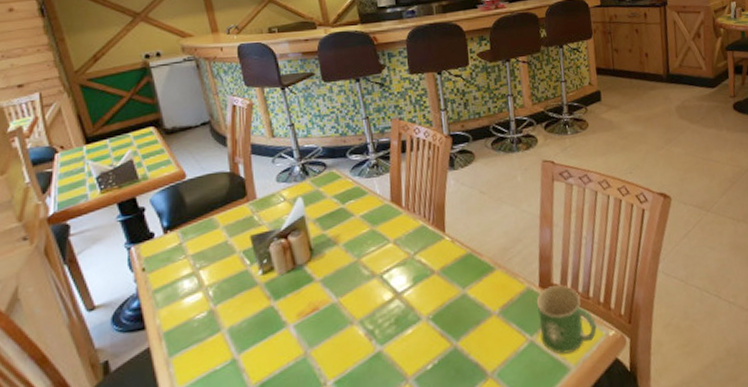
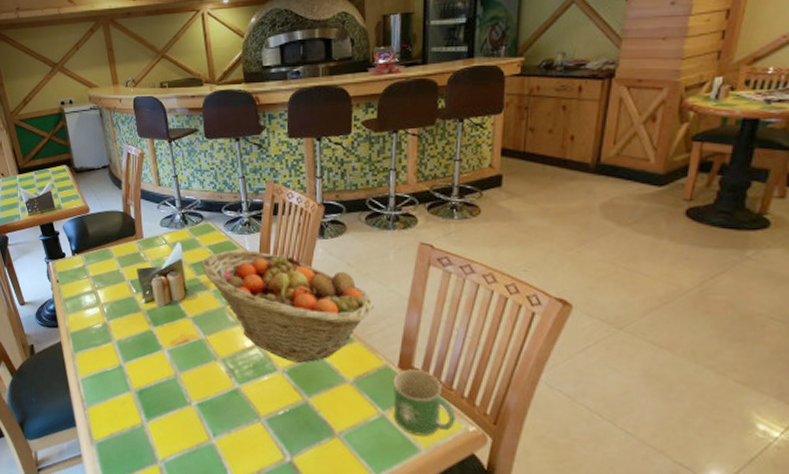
fruit basket: none [328,192,510,306] -> present [202,250,374,363]

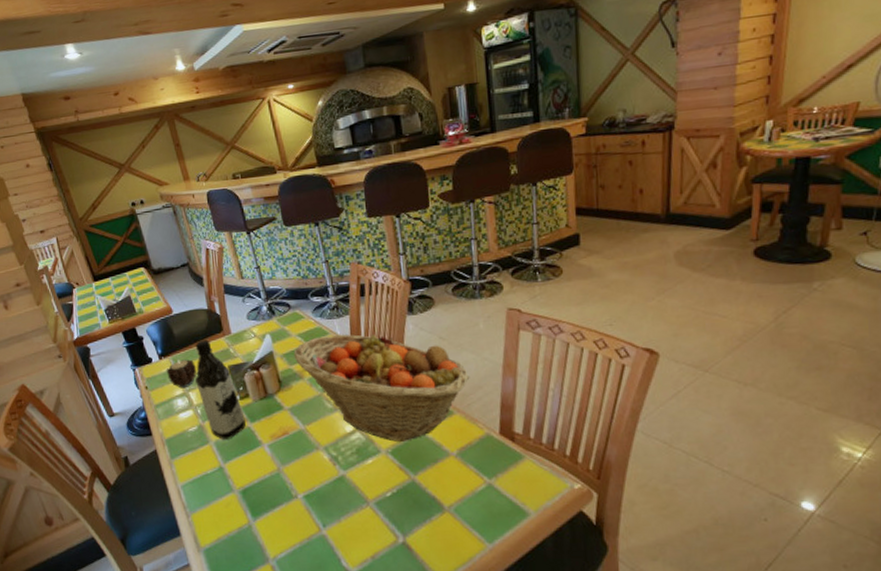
candle: none [77,258,107,286] -> present [166,359,197,389]
water bottle: none [105,241,148,340] -> present [195,339,246,440]
mug: present [393,369,456,436] -> none [496,434,561,500]

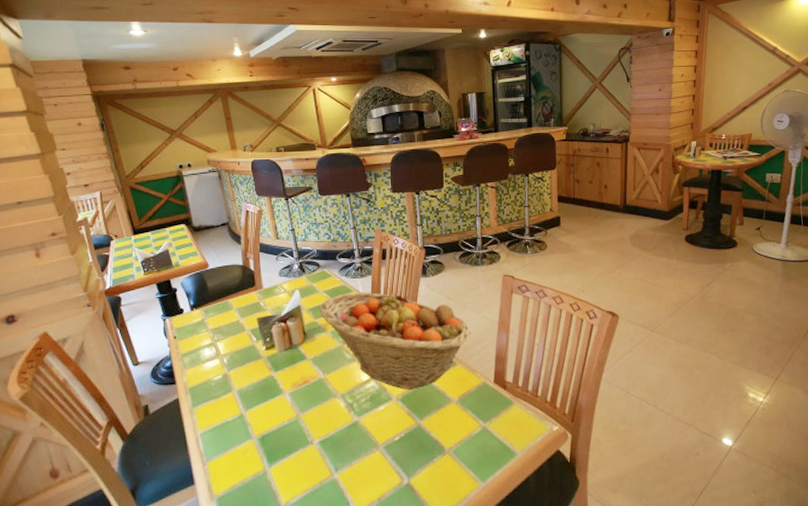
candle: present [166,359,197,389] -> none [196,311,227,339]
water bottle: present [195,339,246,440] -> none [225,293,269,388]

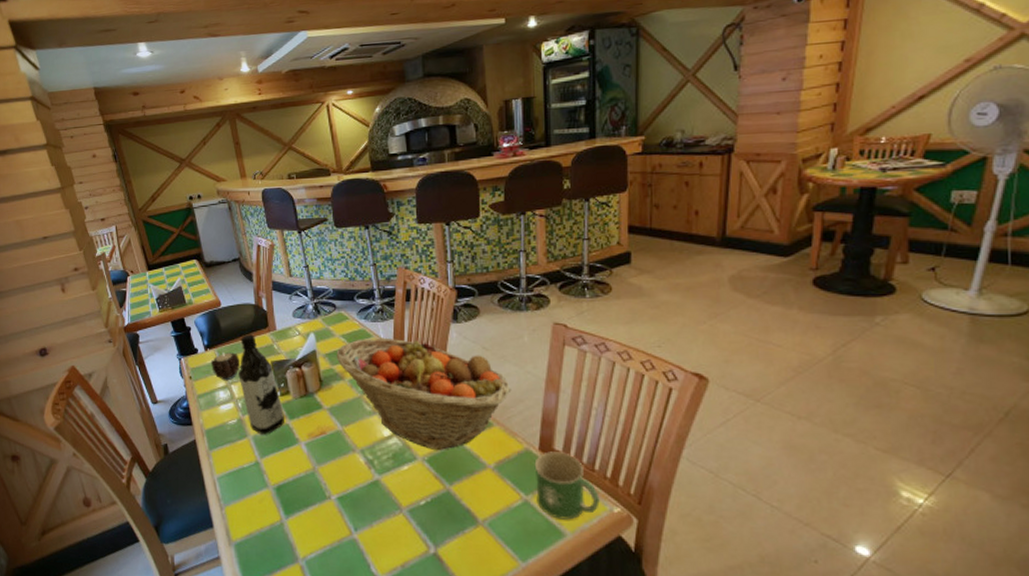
candle: none [196,311,227,339] -> present [210,352,241,381]
water bottle: none [225,293,269,388] -> present [238,334,284,435]
mug: none [490,383,542,441] -> present [534,451,600,520]

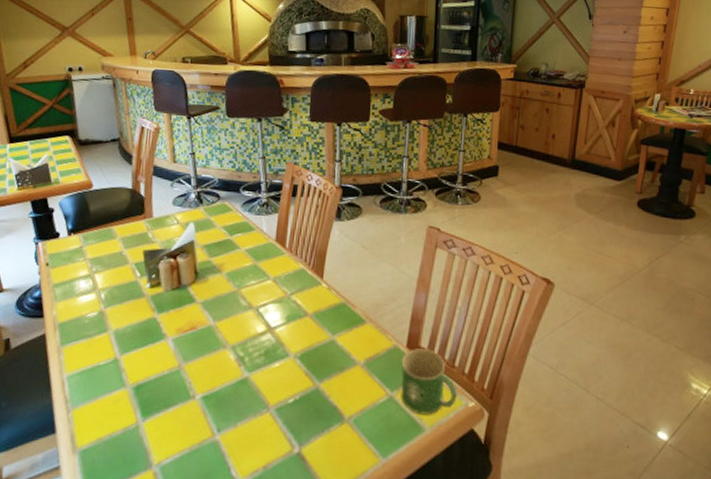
candle: present [210,352,241,381] -> none [73,238,109,270]
water bottle: present [238,334,284,435] -> none [104,220,152,329]
fruit basket: present [336,337,512,450] -> none [215,231,386,347]

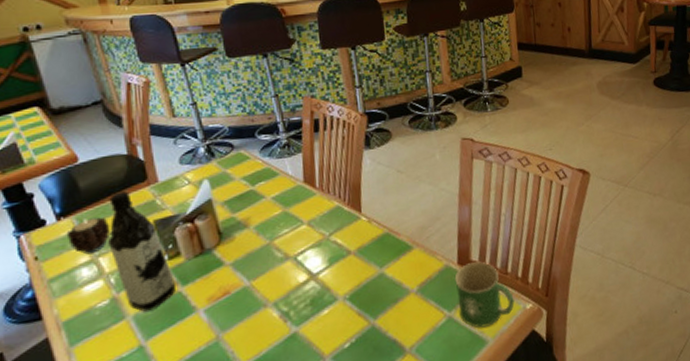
candle: none [73,238,109,270] -> present [66,217,111,255]
water bottle: none [104,220,152,329] -> present [108,191,175,312]

